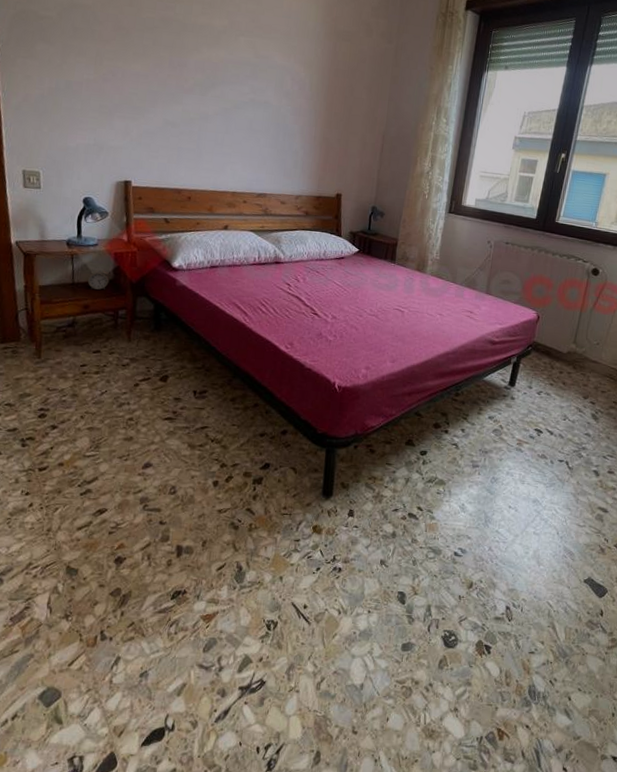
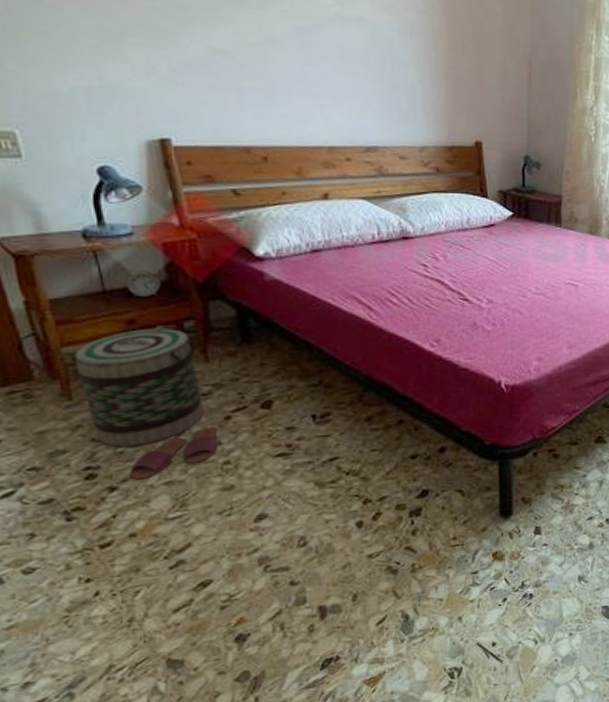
basket: none [44,311,124,398] -> present [70,326,204,448]
slippers: none [67,390,128,423] -> present [131,426,218,480]

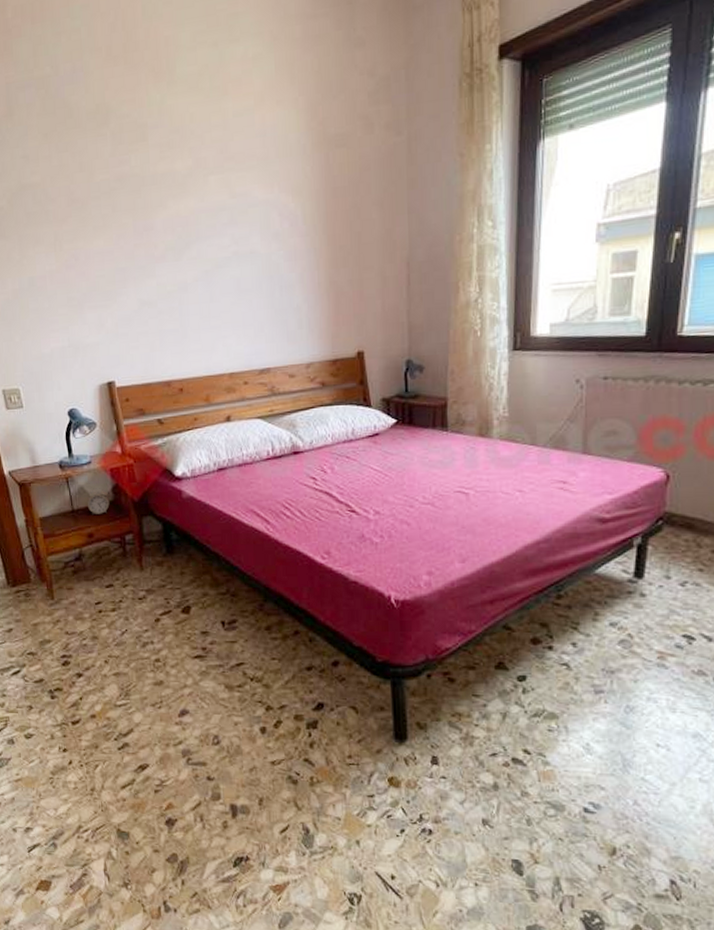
basket: present [70,326,204,448] -> none [52,539,141,641]
slippers: present [131,426,218,480] -> none [91,627,151,669]

